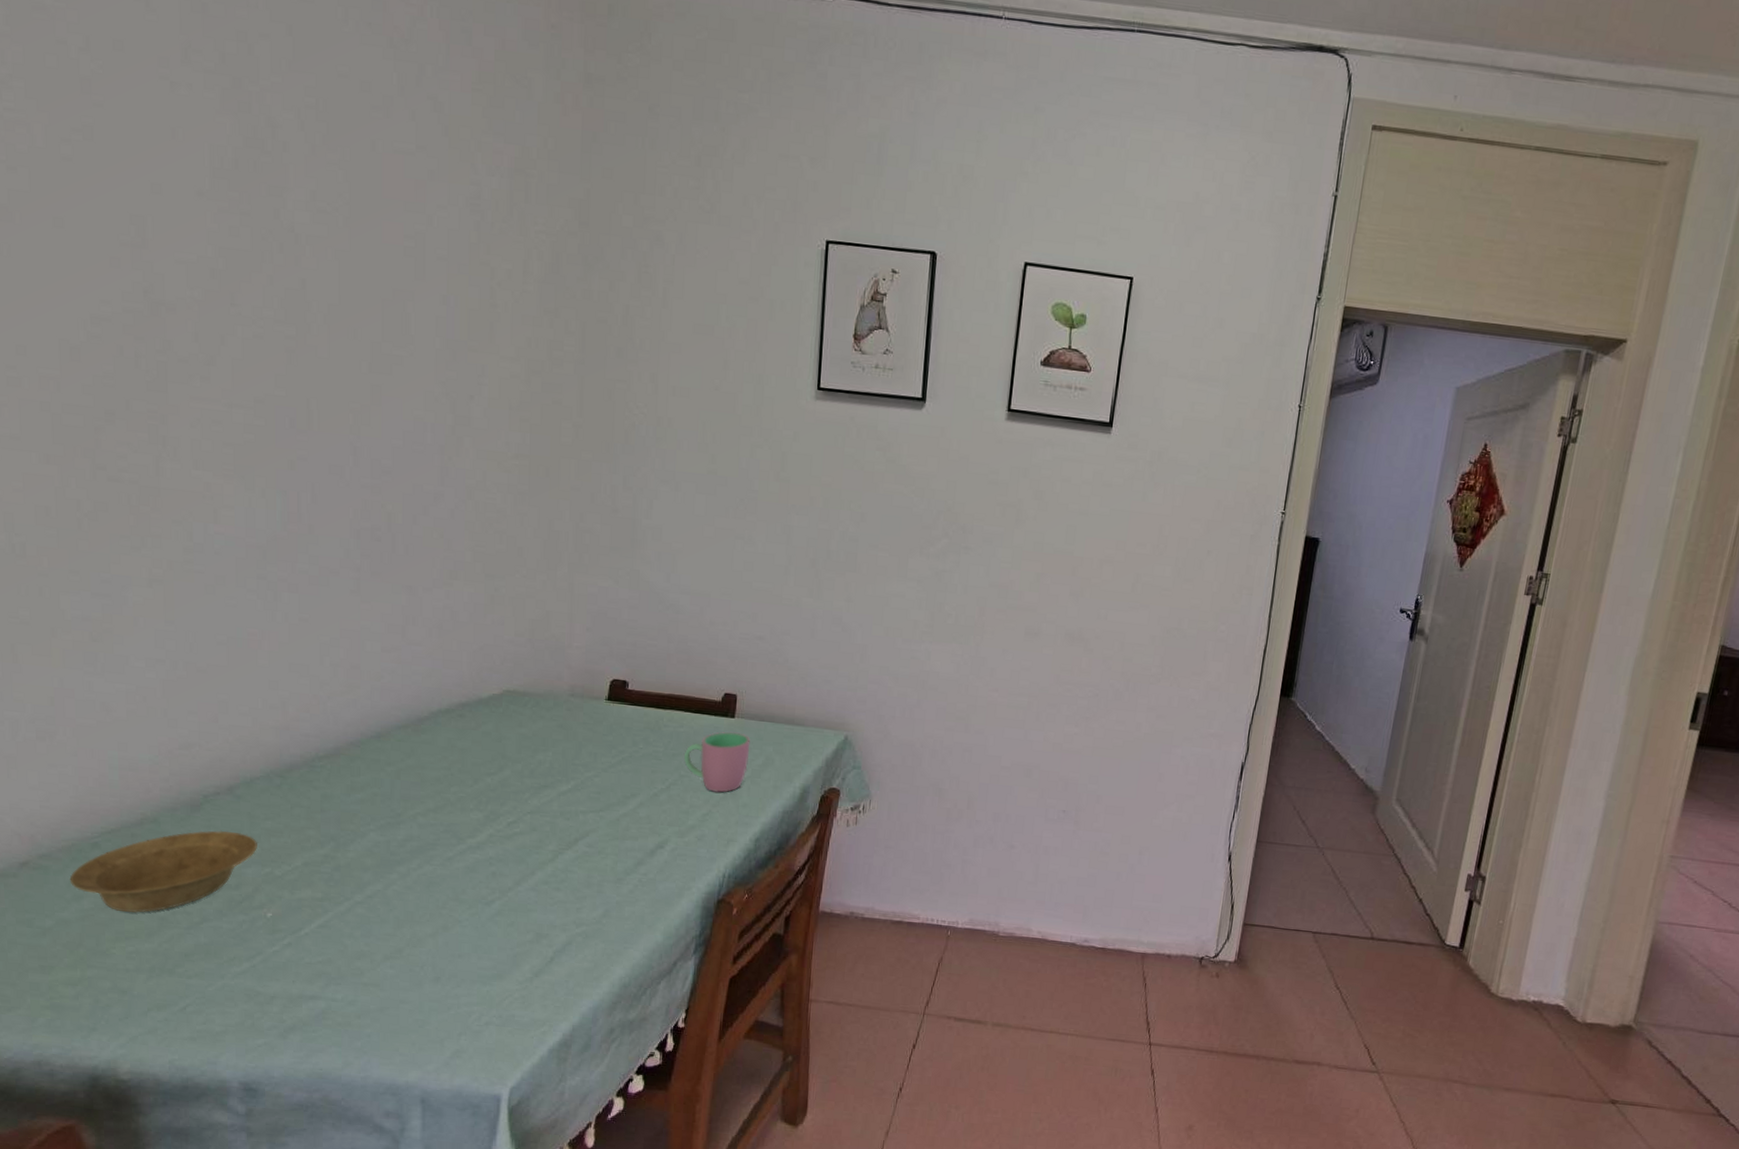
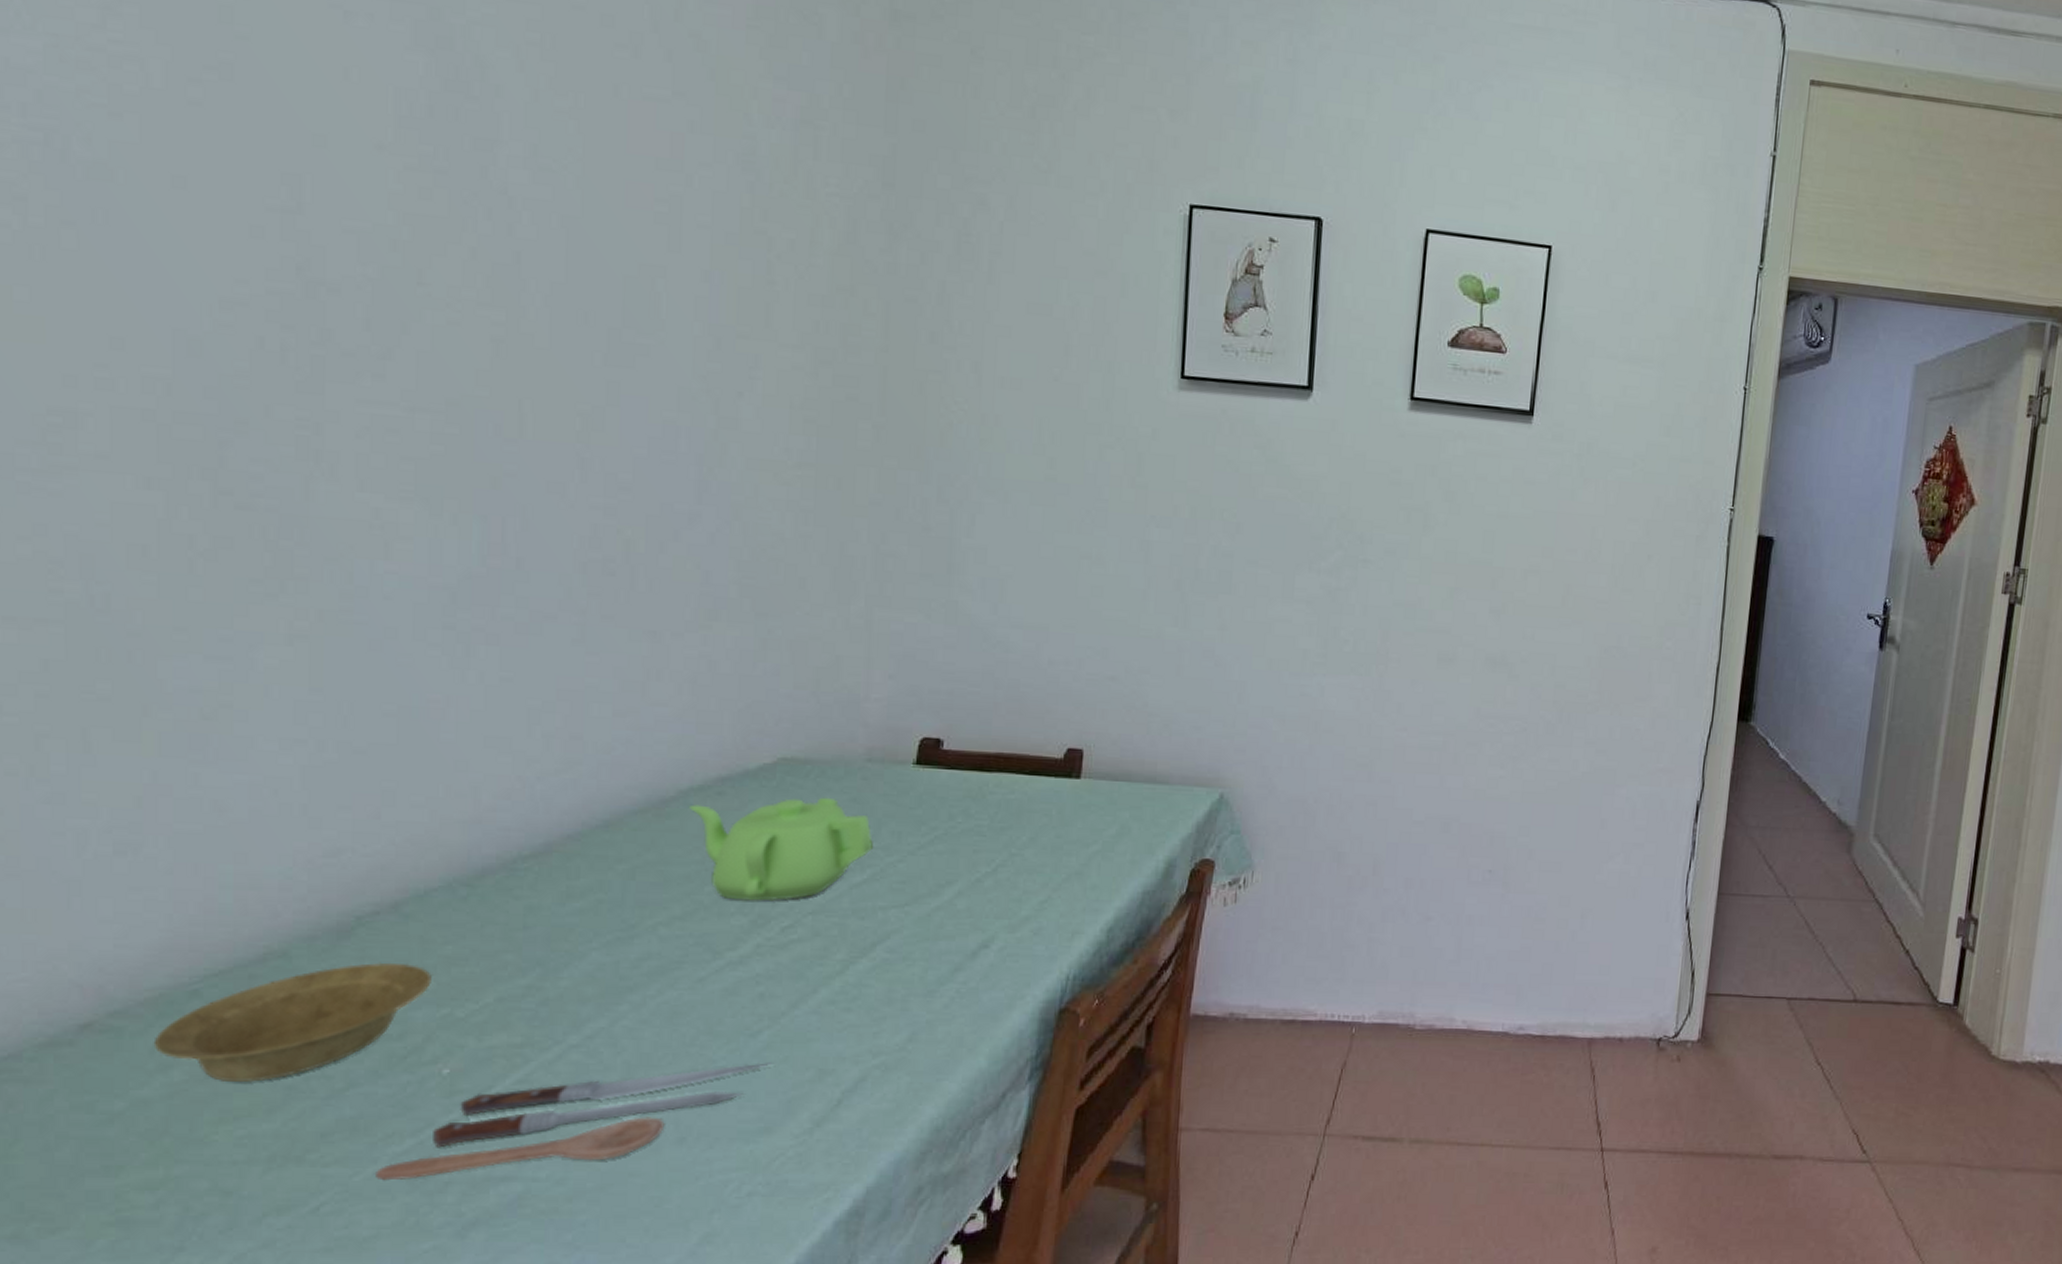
spoon: none [222,925,501,993] -> present [374,1062,771,1181]
teapot: none [438,722,575,802] -> present [688,797,873,902]
cup: present [684,731,751,793] -> none [1016,796,1101,873]

